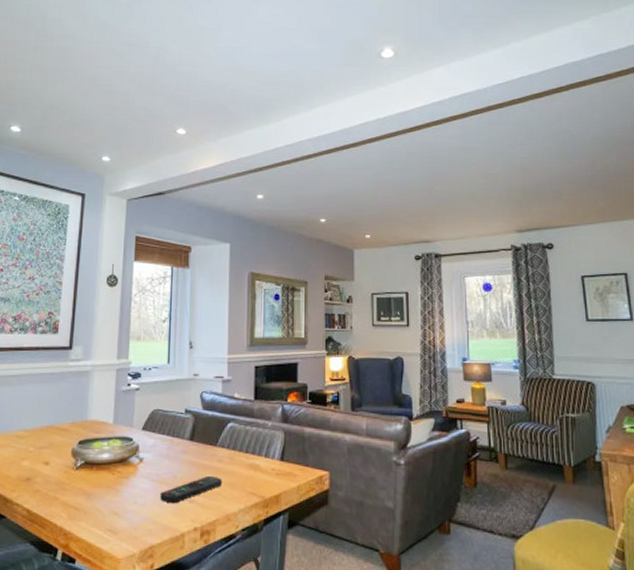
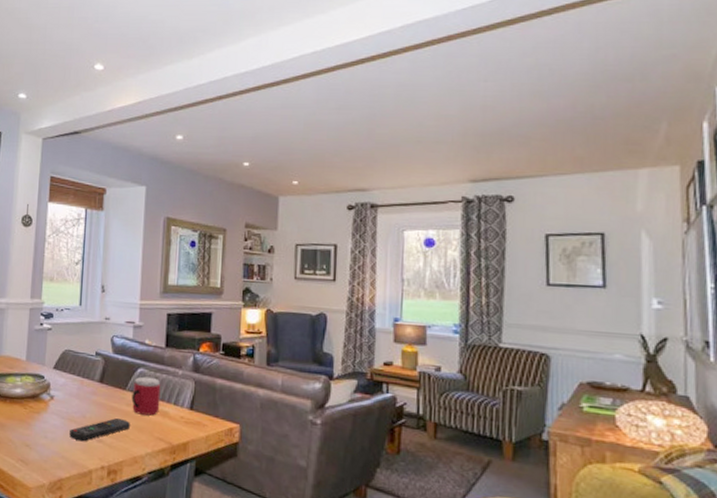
mug: none [223,431,251,470] -> present [131,376,161,416]

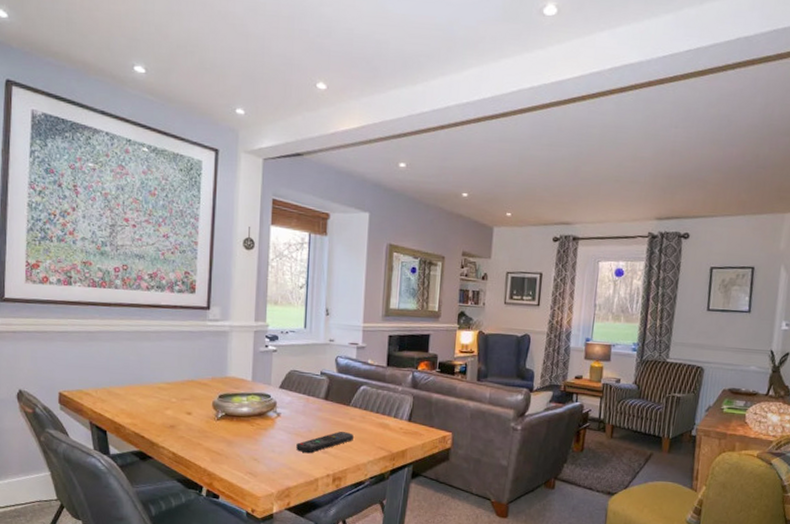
mug: present [131,376,161,416] -> none [355,393,382,428]

